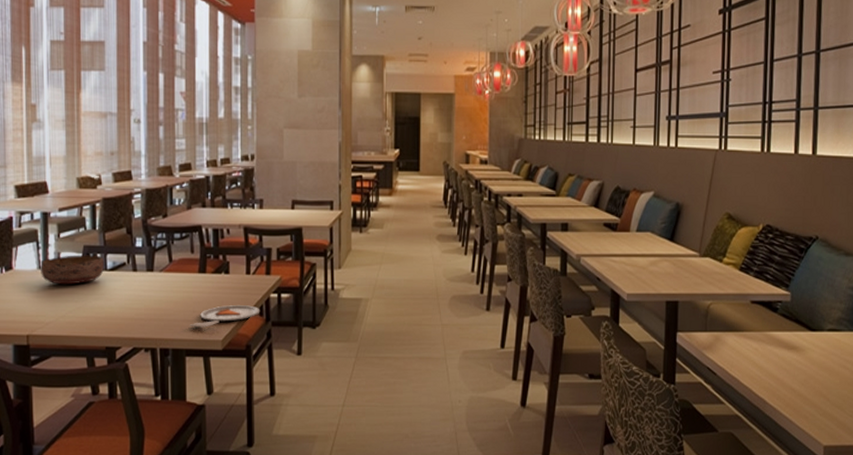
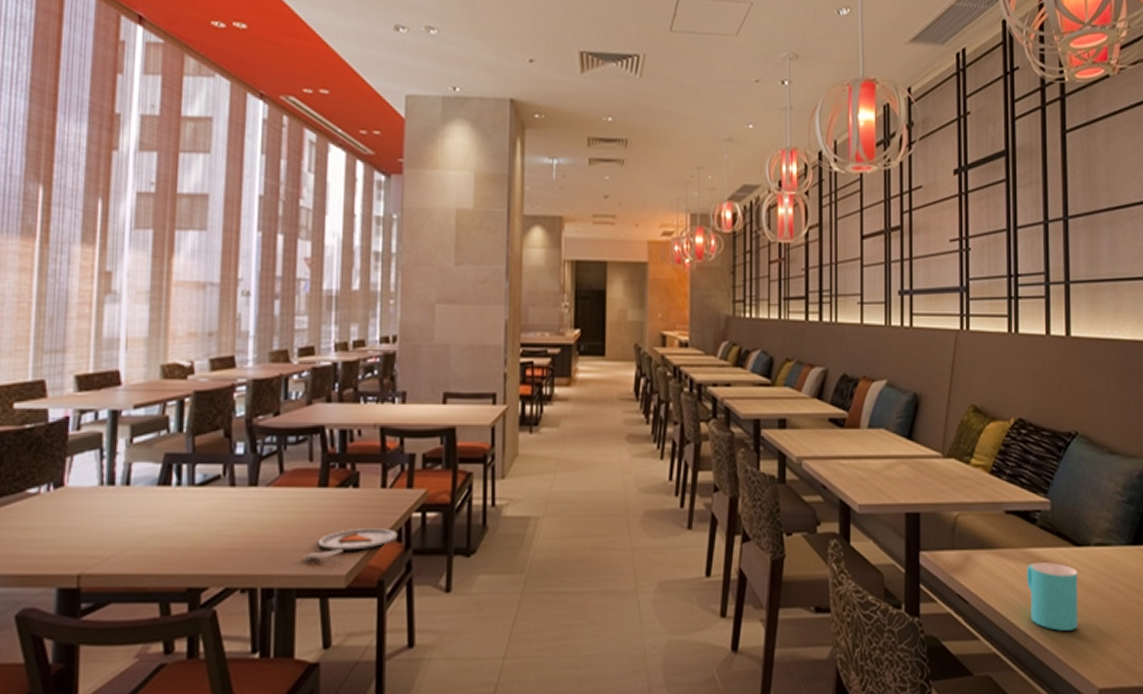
bowl: present [40,255,105,285] -> none [103,465,192,505]
cup: none [767,344,812,399] -> present [1027,563,1078,631]

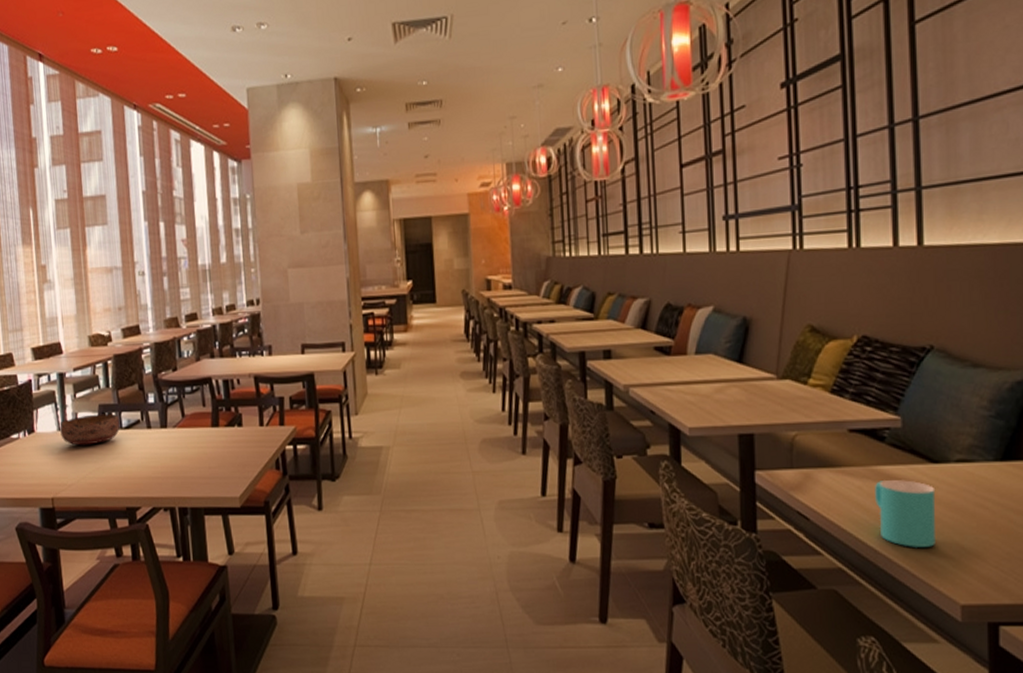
bowl: none [103,465,192,505] -> present [60,413,120,446]
dinner plate: present [303,528,398,559] -> none [206,459,277,485]

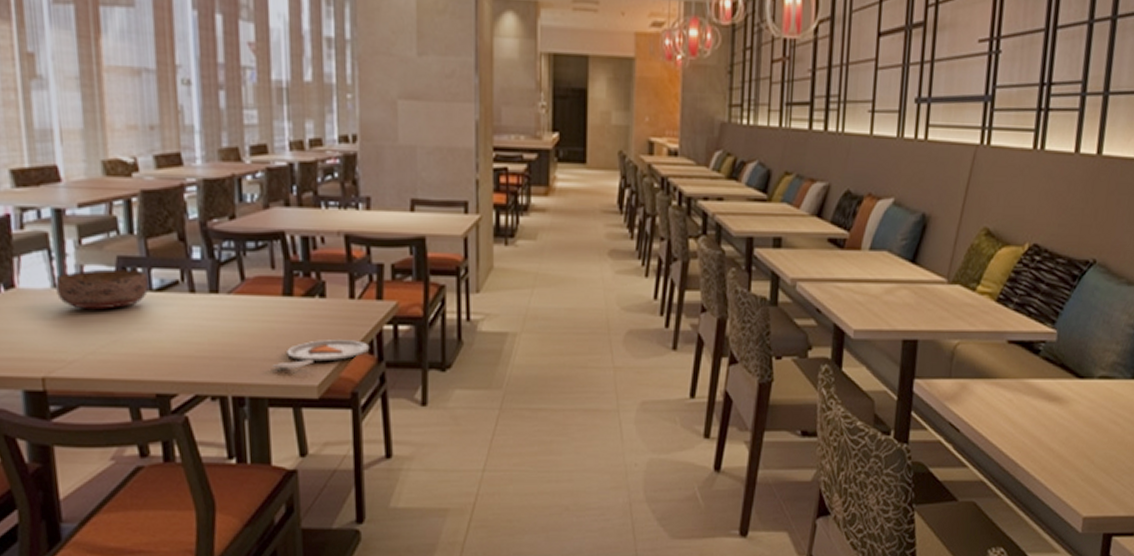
dinner plate: none [206,459,277,485] -> present [272,340,370,369]
cup: present [875,480,936,547] -> none [1022,394,1078,461]

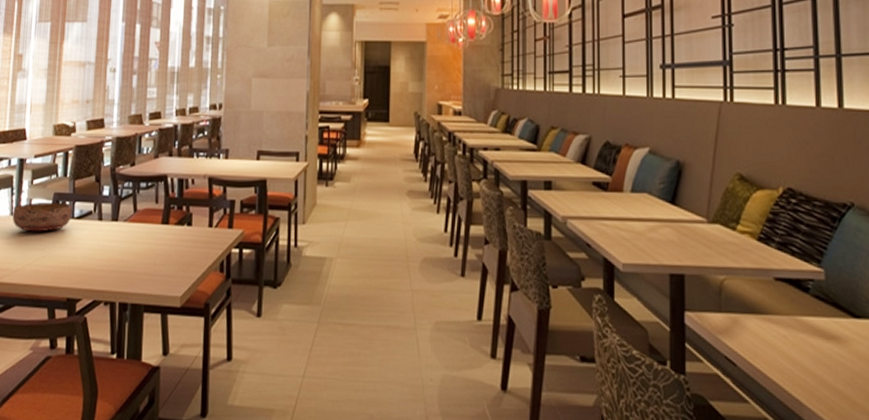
dinner plate: present [272,340,370,369] -> none [149,259,221,282]

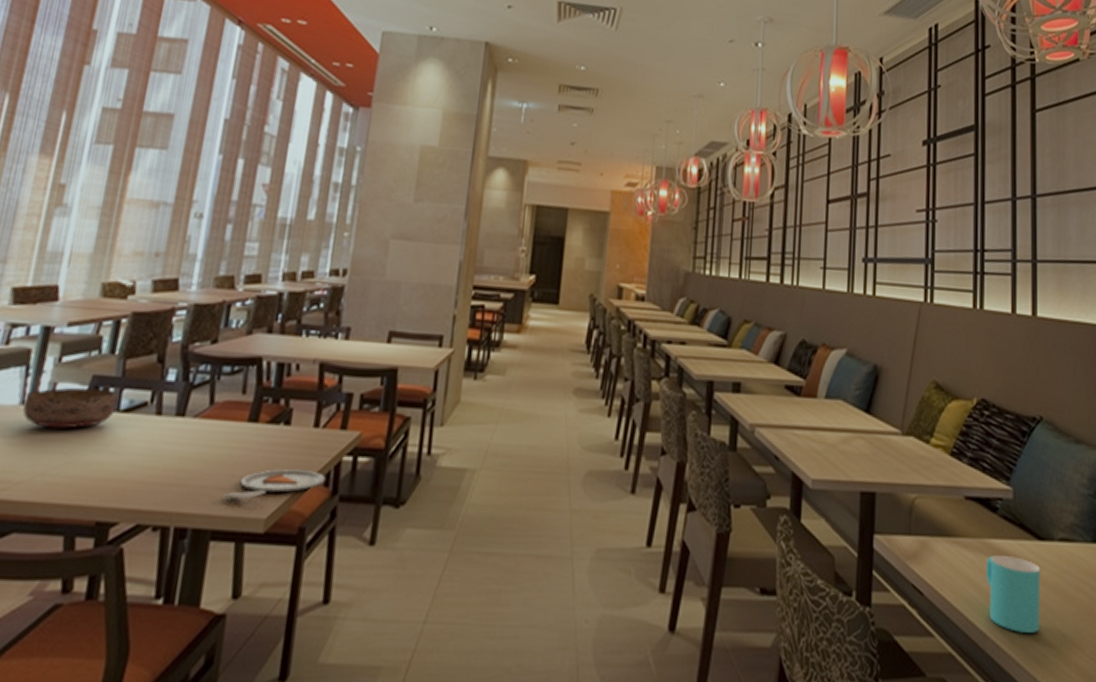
dinner plate: none [149,259,221,282] -> present [223,469,326,500]
cup: none [800,331,858,403] -> present [986,555,1041,633]

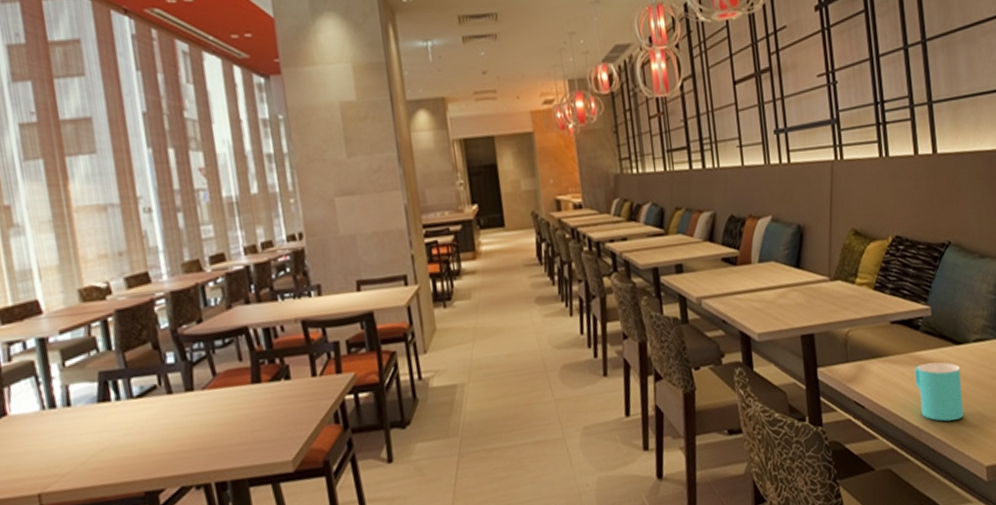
bowl: present [22,387,118,429] -> none [43,381,130,425]
dinner plate: present [223,469,326,500] -> none [249,413,336,451]

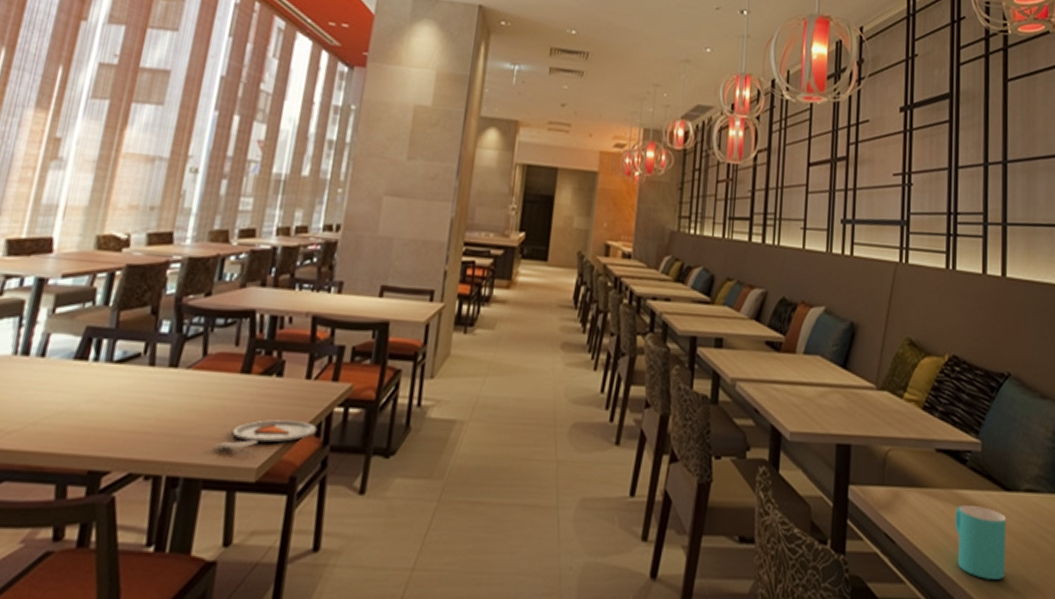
dinner plate: none [249,413,336,451] -> present [215,419,318,450]

